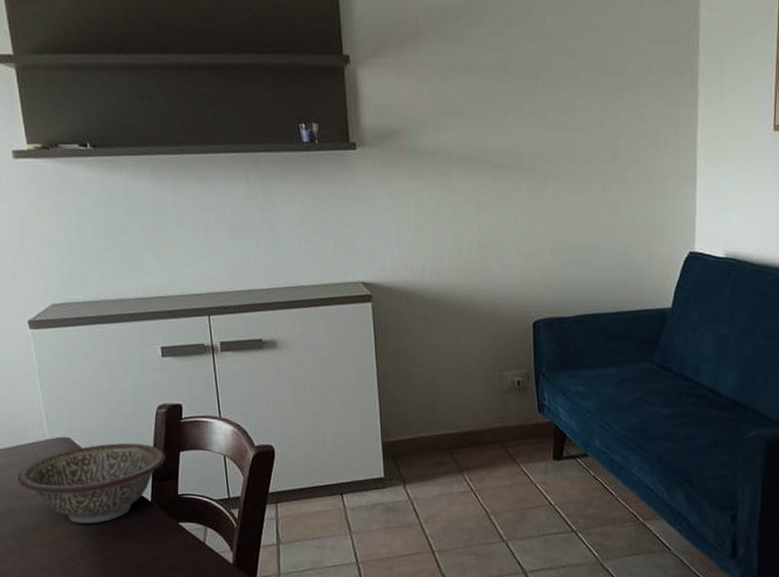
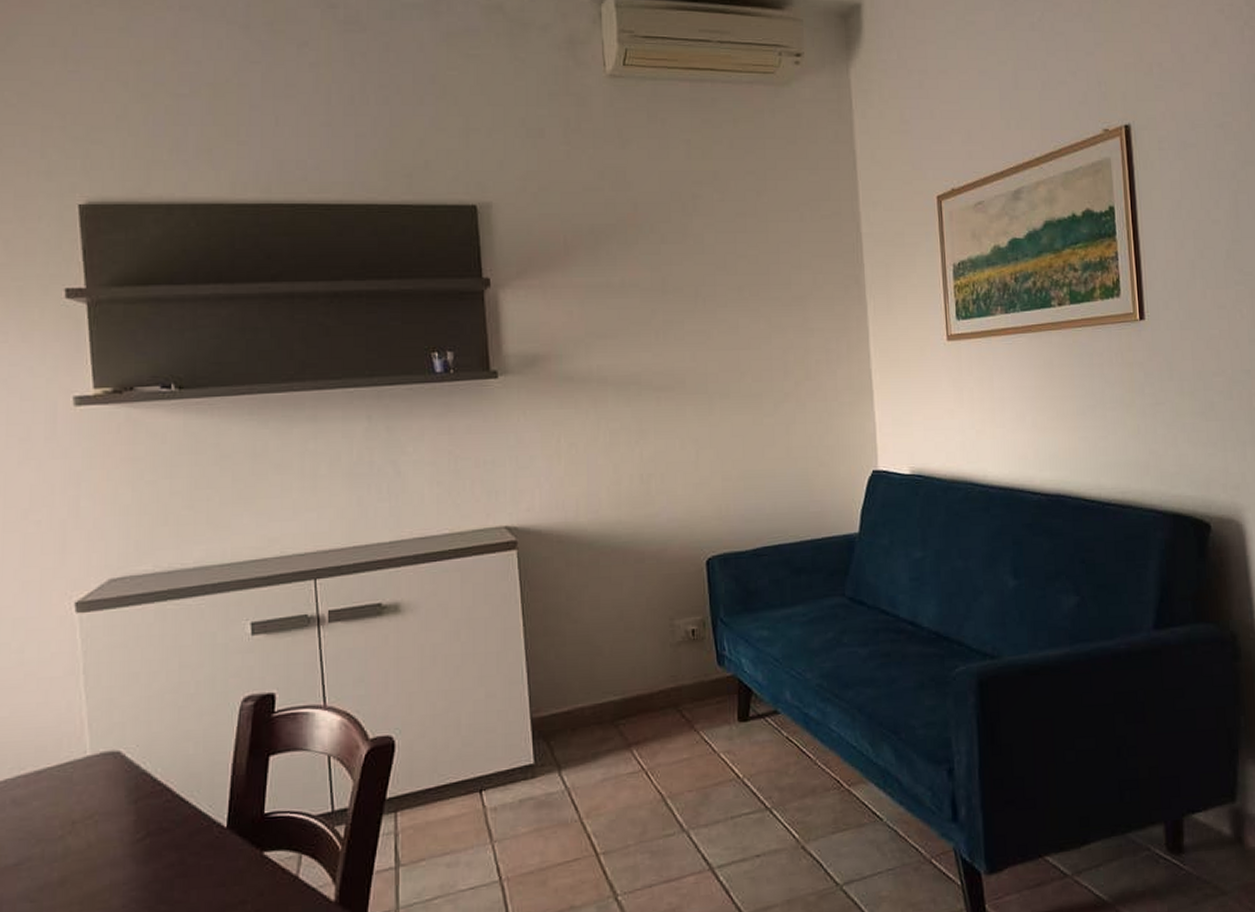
decorative bowl: present [17,443,165,524] -> none [41,750,250,869]

